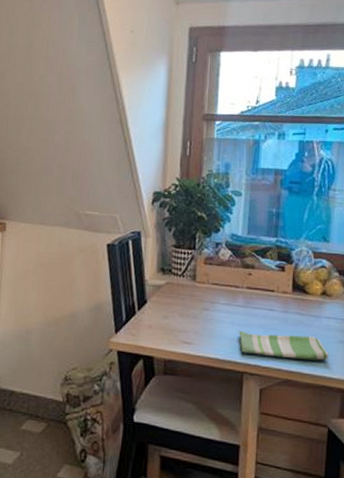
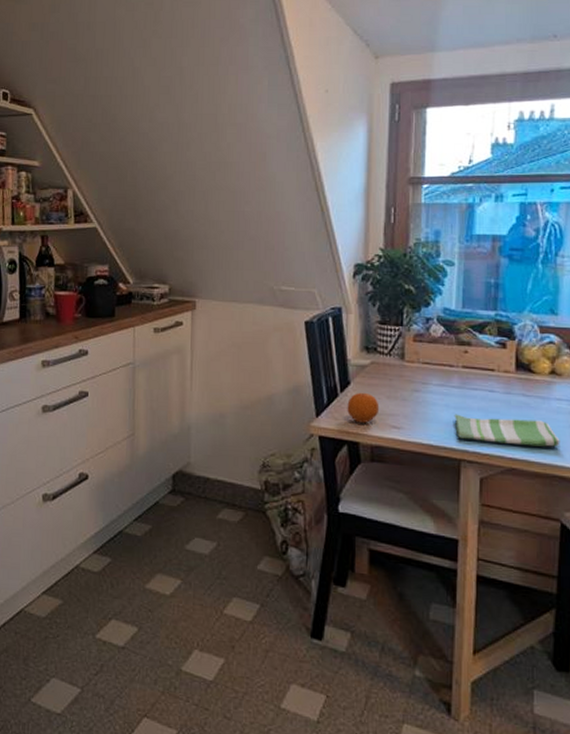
fruit: none [143,310,173,339] -> present [347,392,380,423]

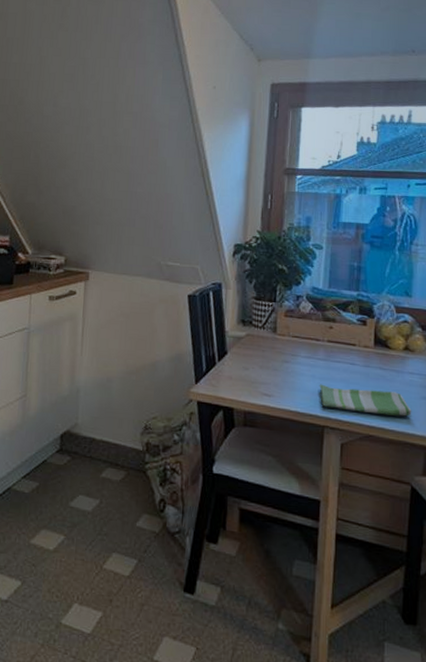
fruit: present [347,392,380,423] -> none [224,361,253,390]

